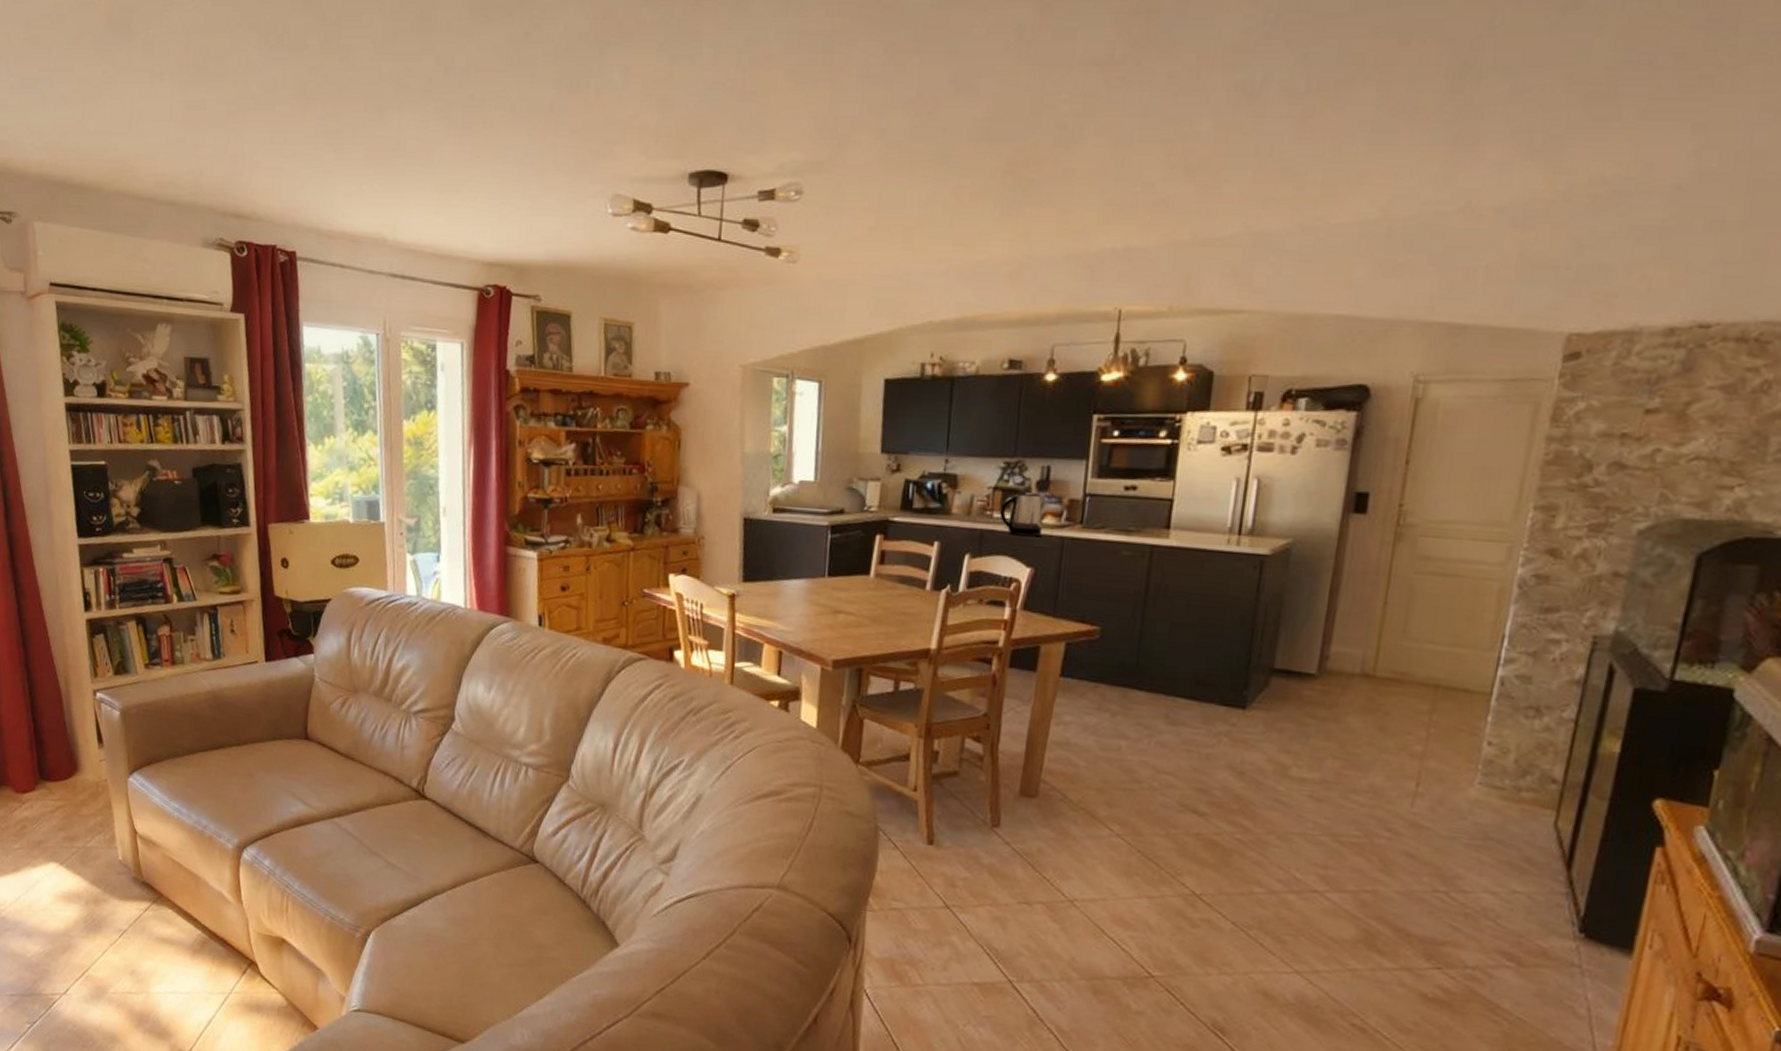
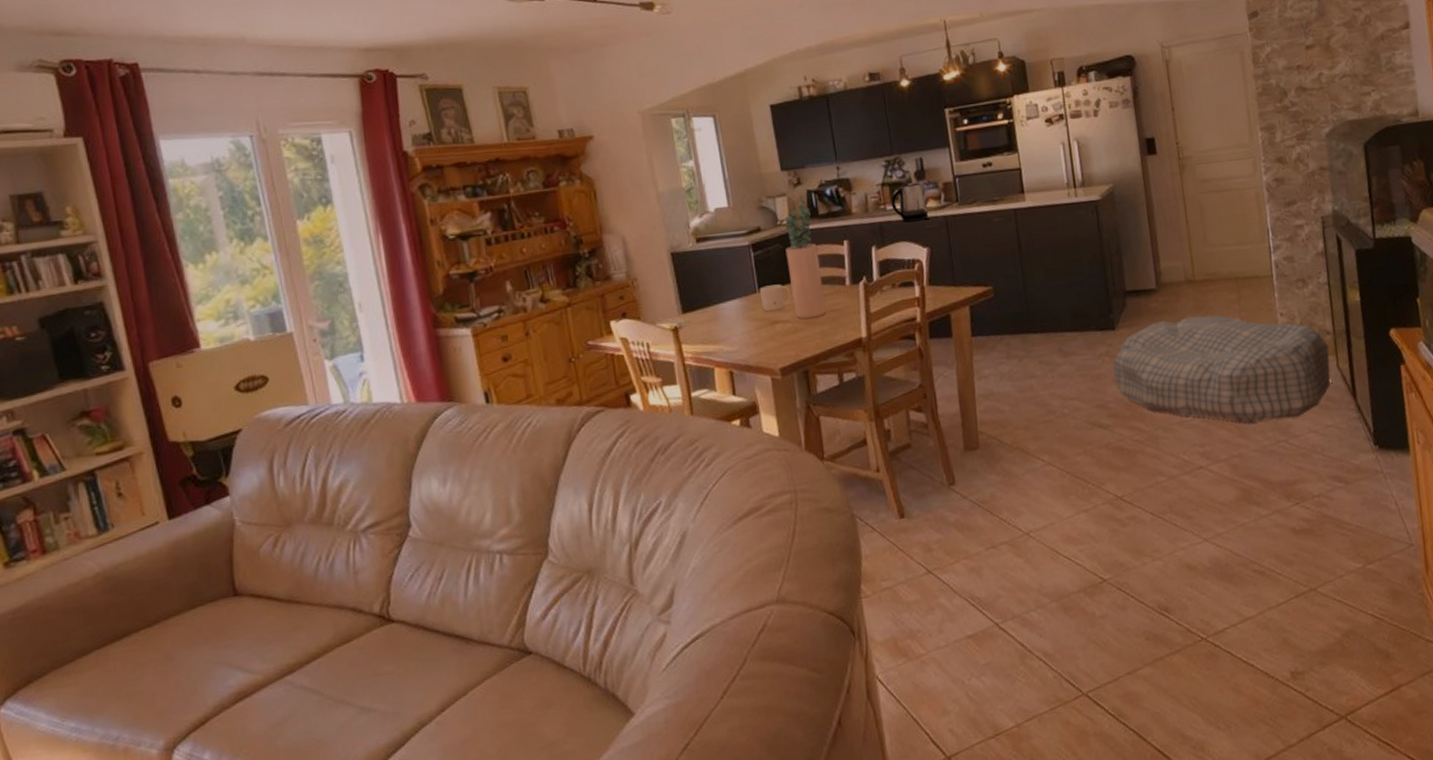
mug: none [828,572,862,601] -> present [759,284,791,312]
vase: none [862,482,904,617] -> present [784,194,827,320]
dog bed: none [1228,713,1549,870] -> present [1112,315,1331,423]

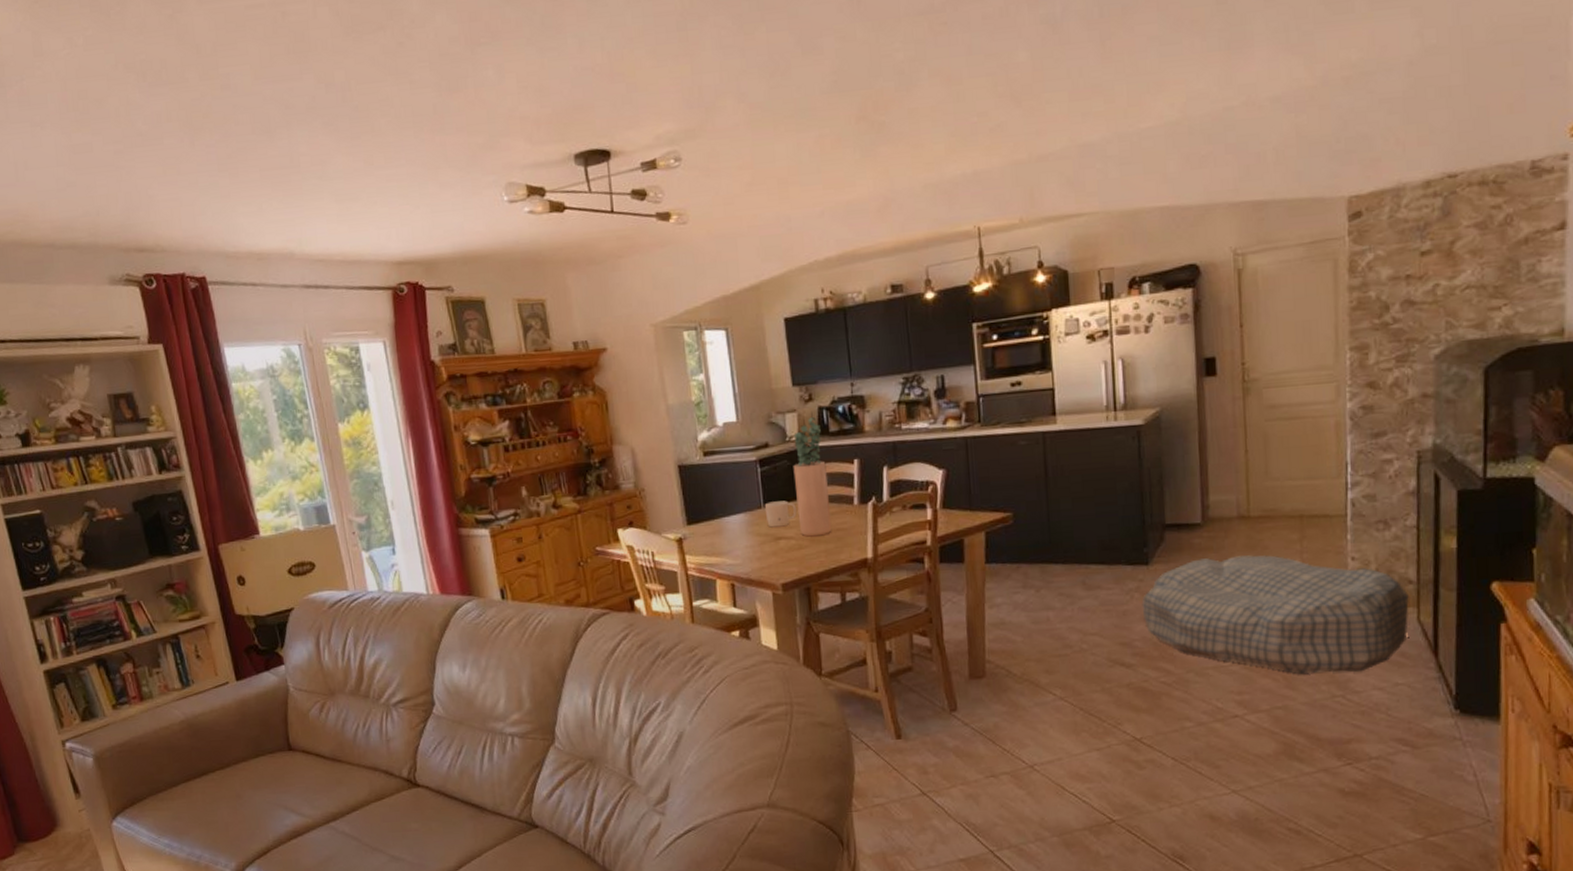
kettle: present [890,182,929,224] -> none [906,400,948,444]

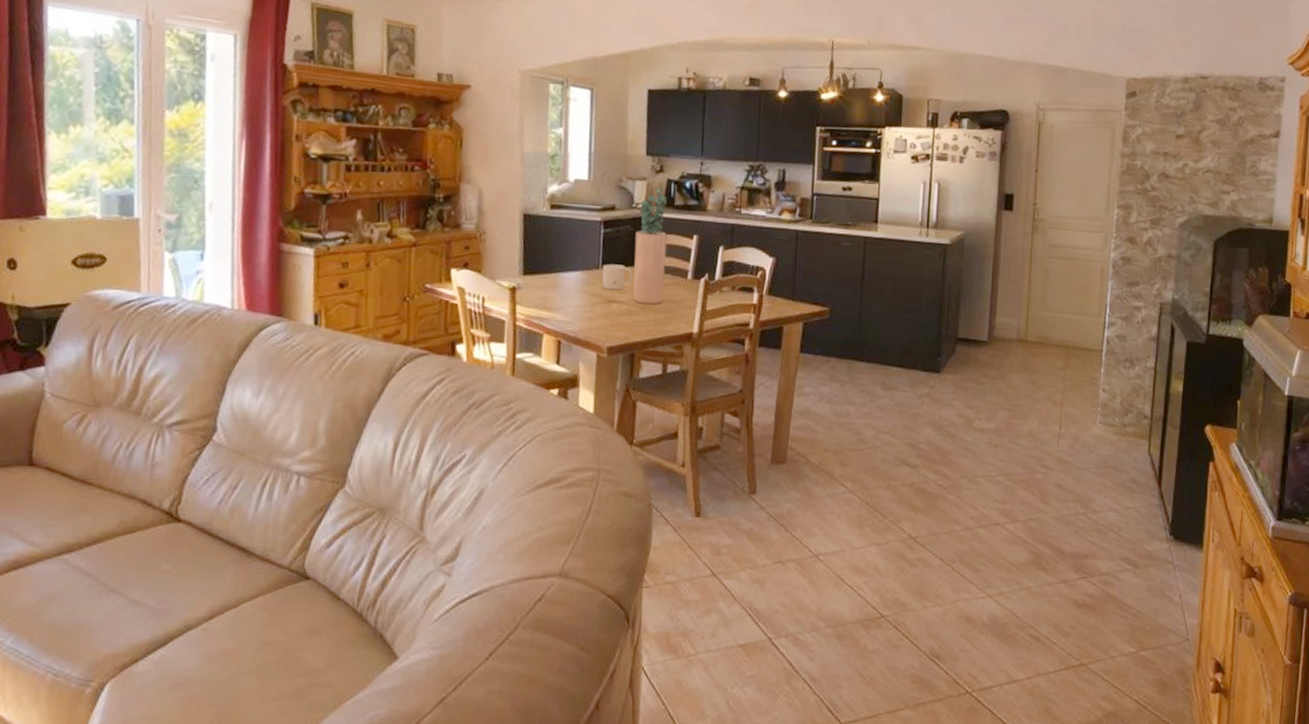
dog bed: present [1141,555,1409,674] -> none [930,373,1143,493]

